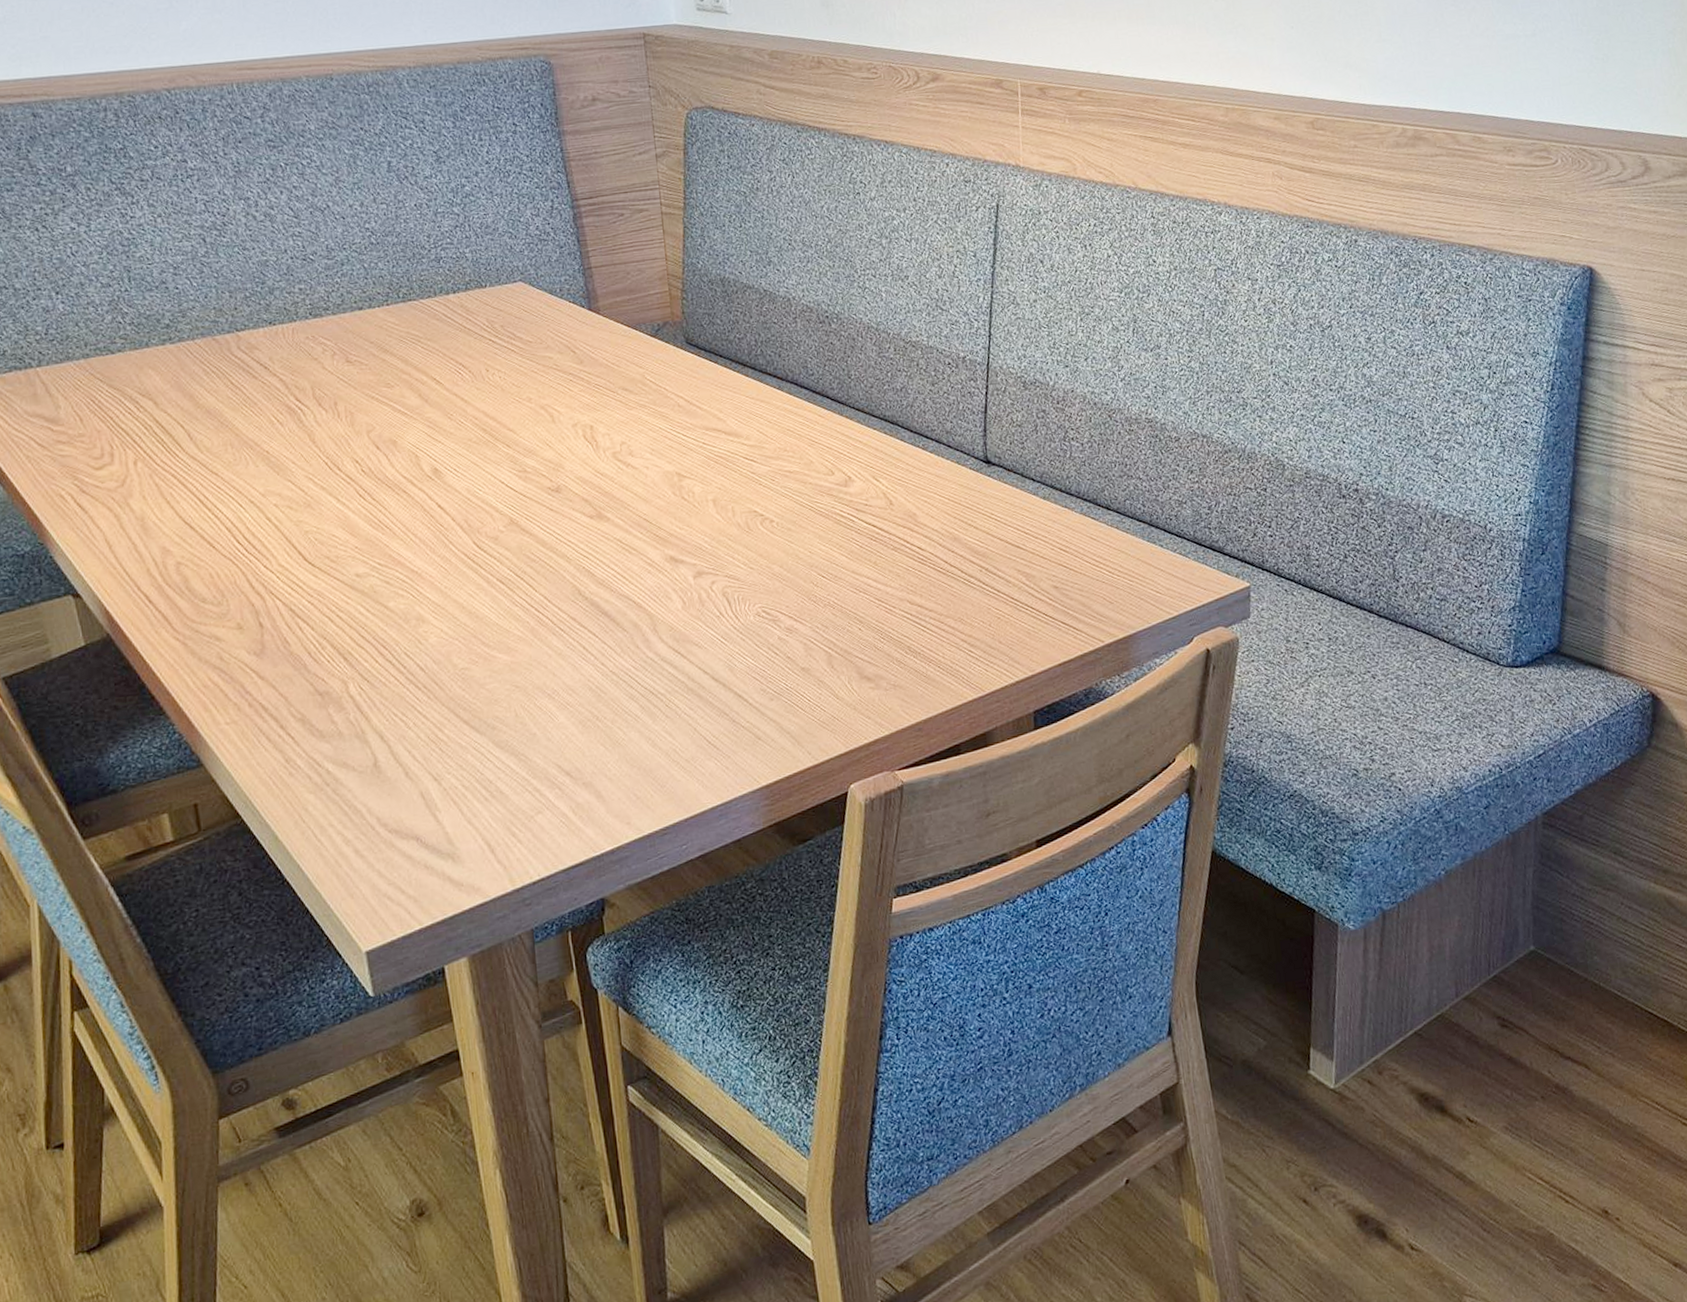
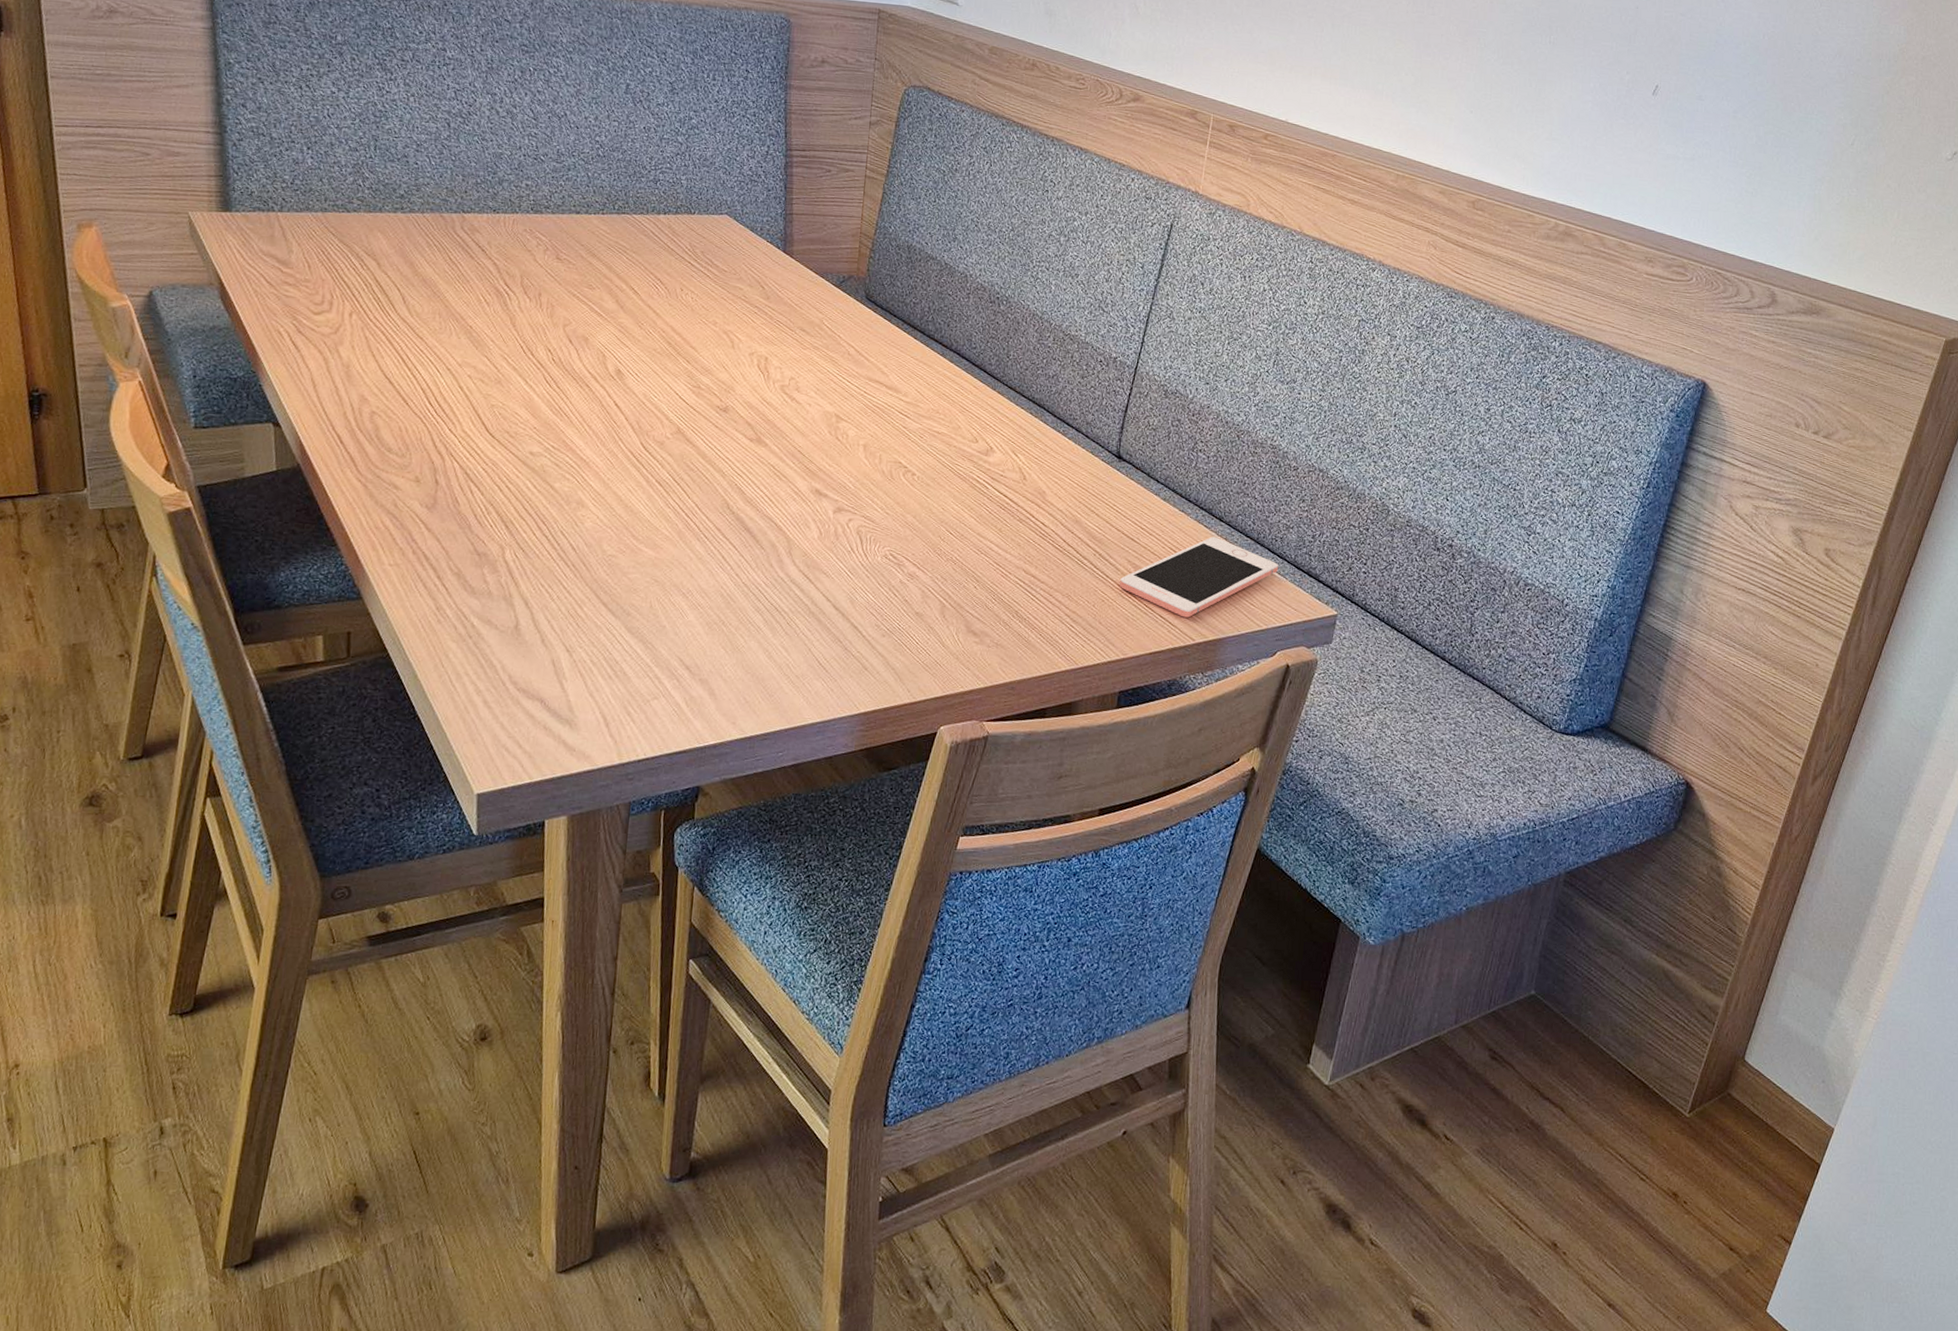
cell phone: none [1013,527,1179,620] -> present [1120,536,1279,618]

